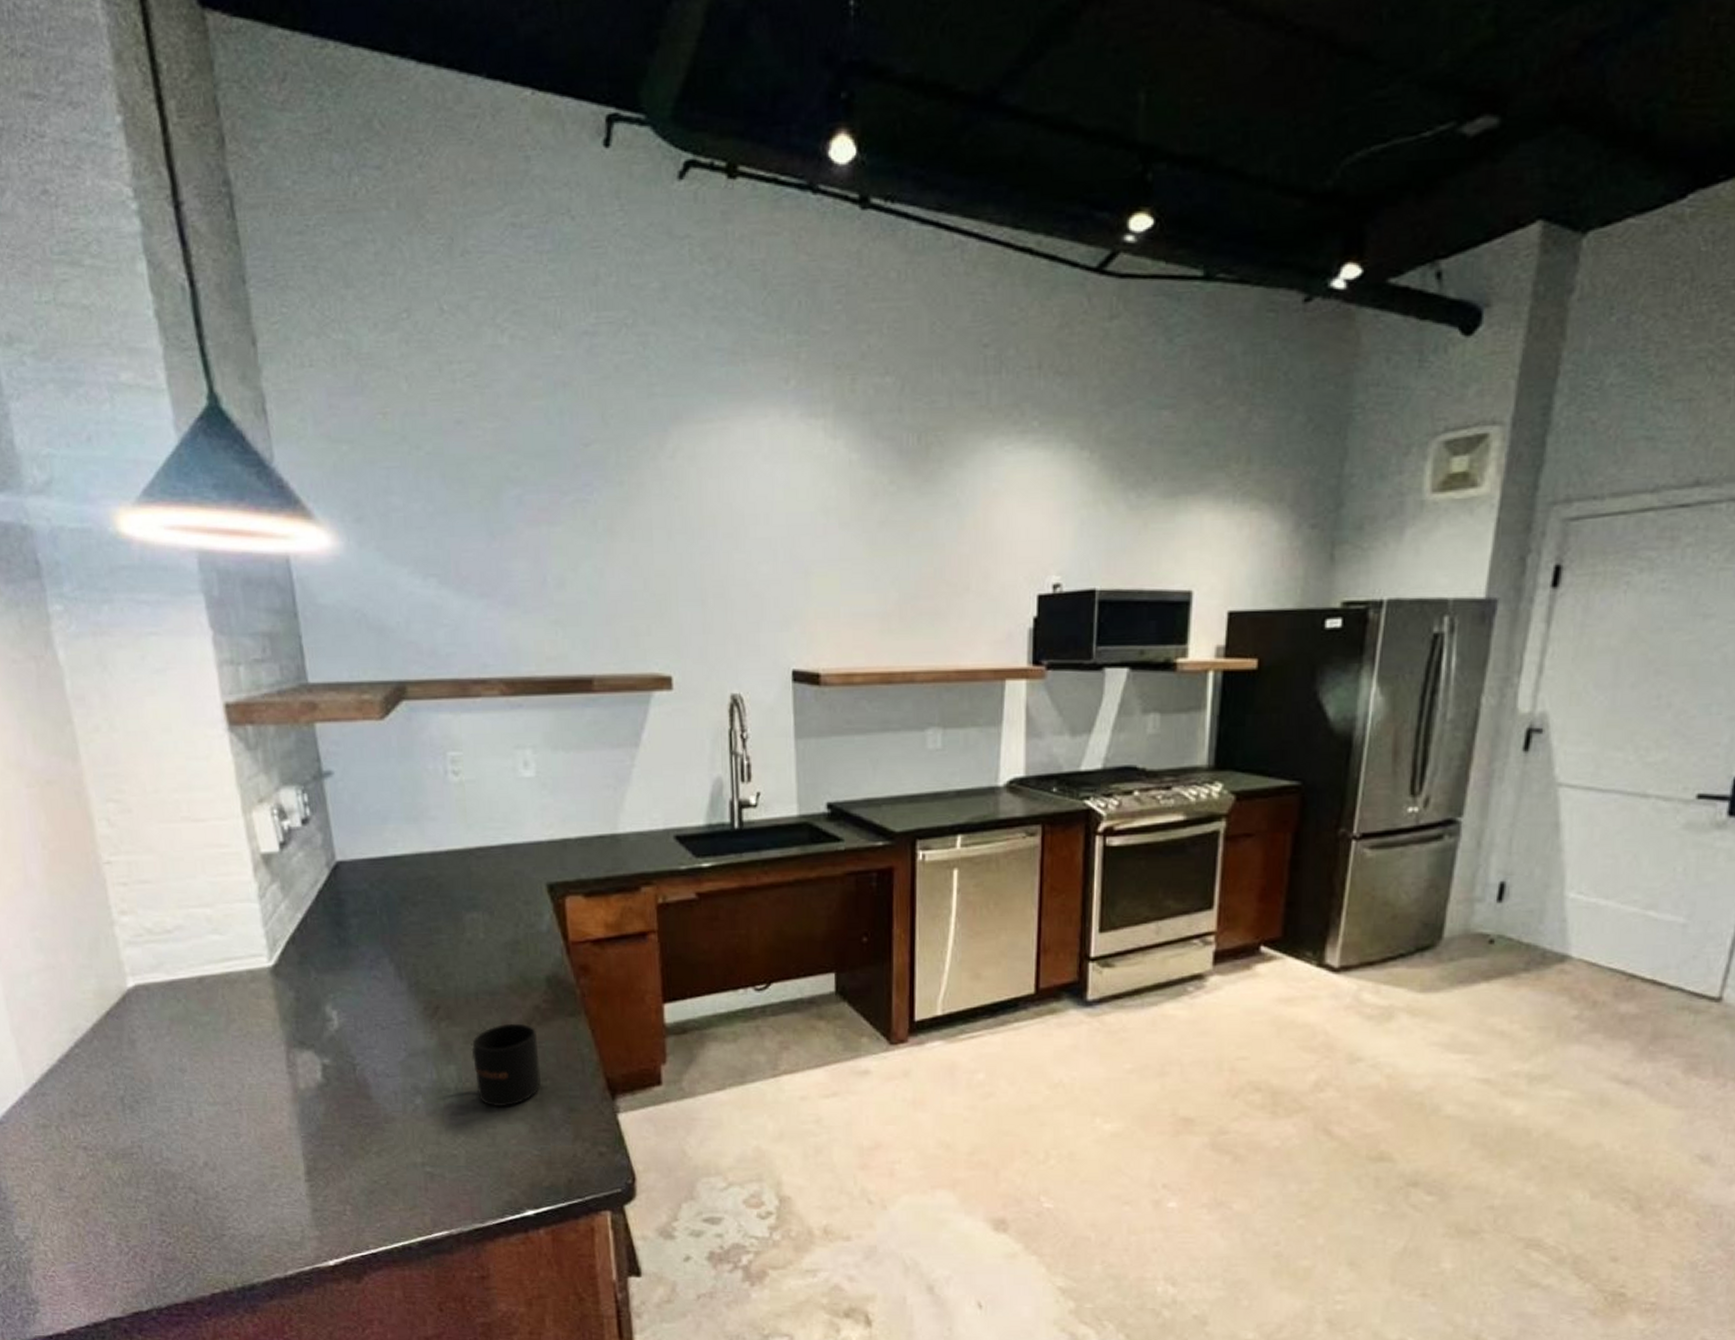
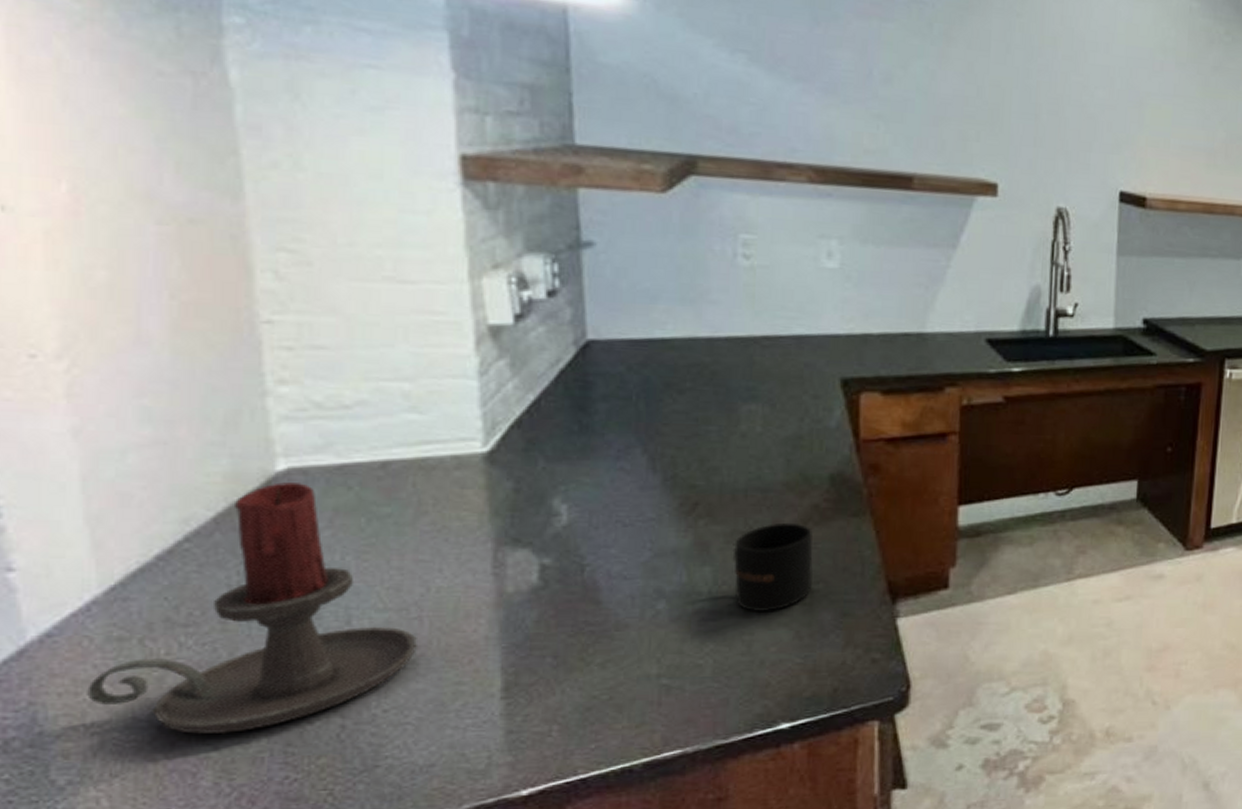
candle holder: none [29,997,240,1205] -> present [87,482,417,735]

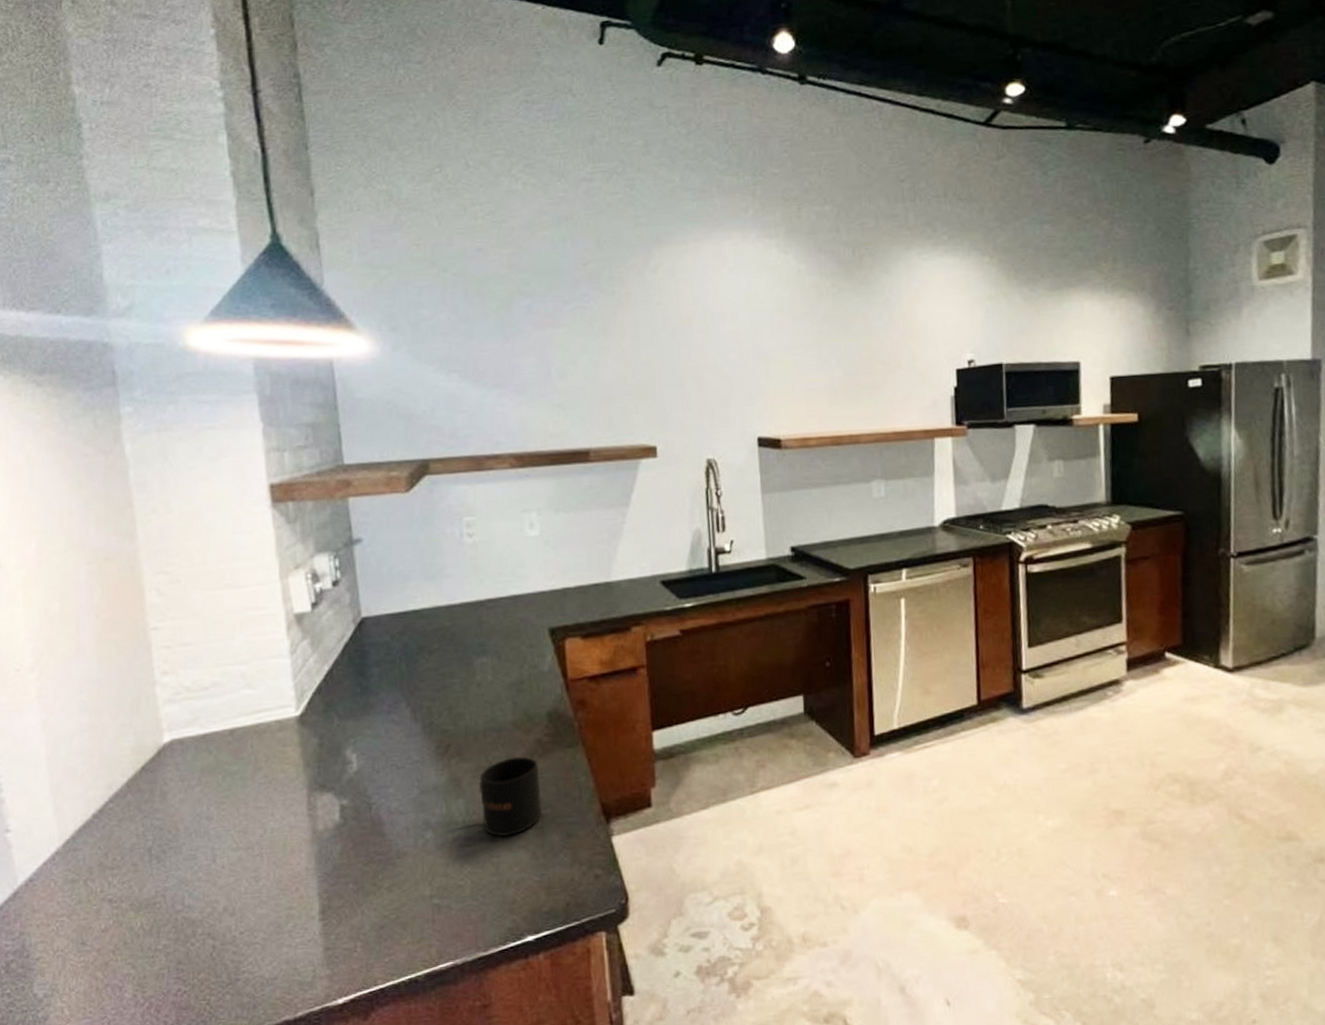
candle holder: present [87,482,417,735] -> none [54,751,260,955]

